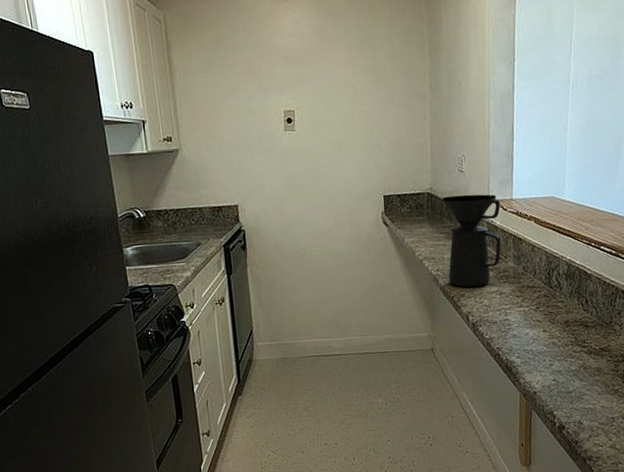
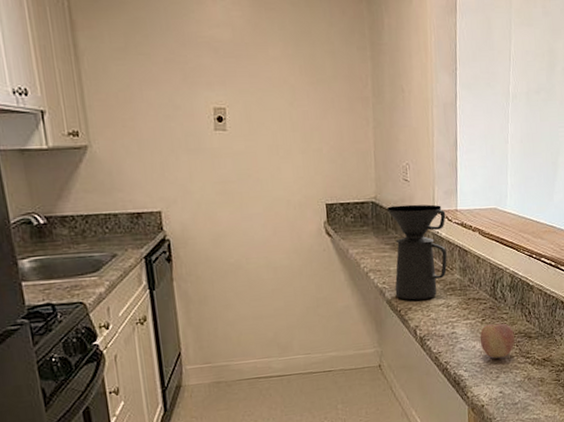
fruit: none [533,311,570,346] -> present [479,323,515,359]

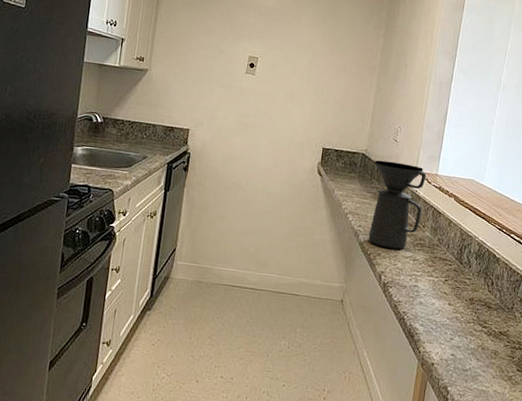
fruit: present [479,323,515,359] -> none [439,285,474,321]

